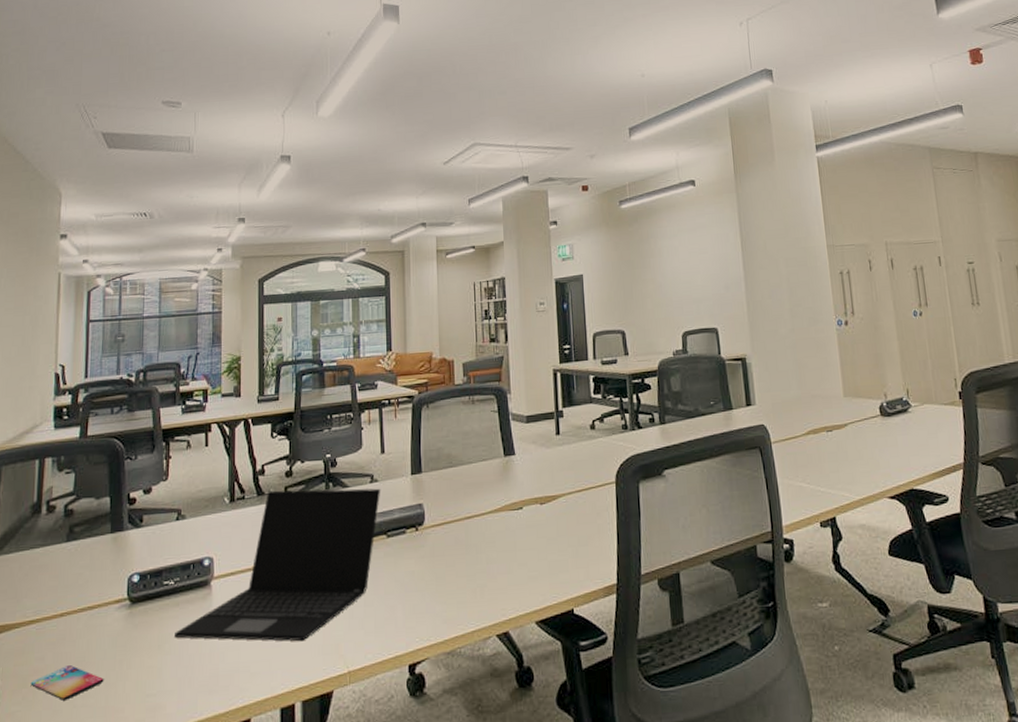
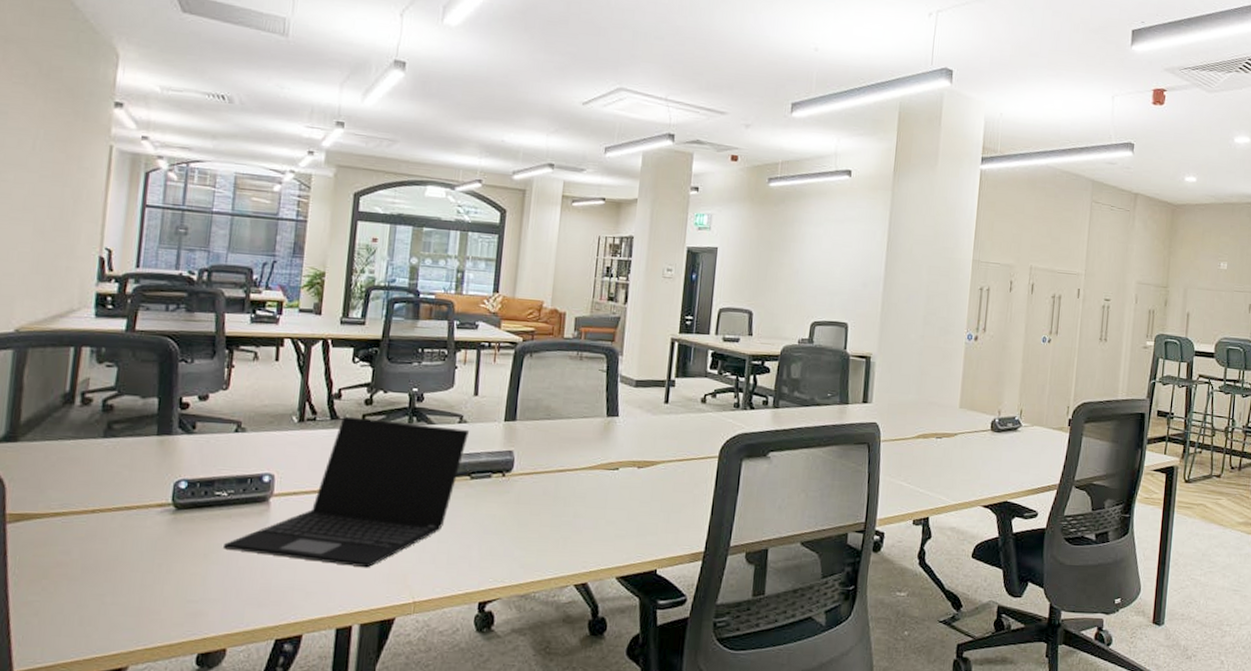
smartphone: present [30,665,104,700] -> none [52,562,139,596]

